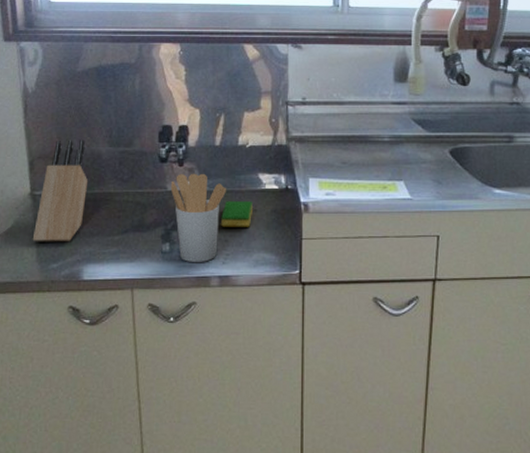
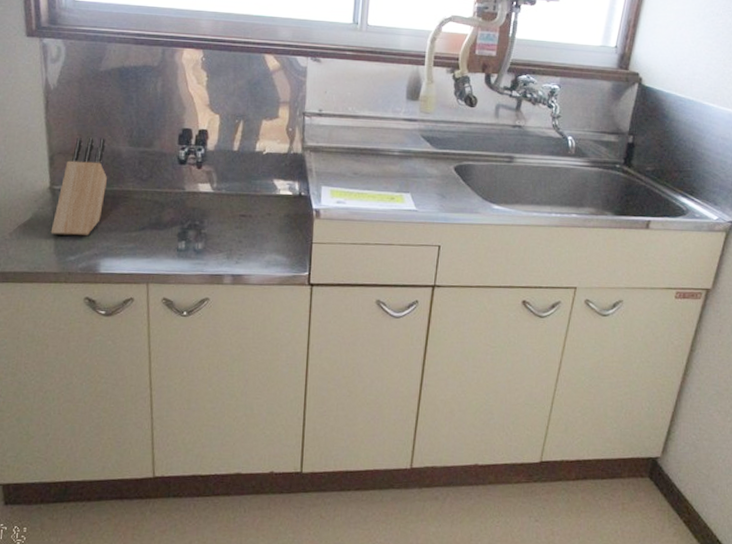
utensil holder: present [170,173,226,263] -> none [188,176,242,262]
dish sponge: present [221,201,253,227] -> none [236,204,267,230]

